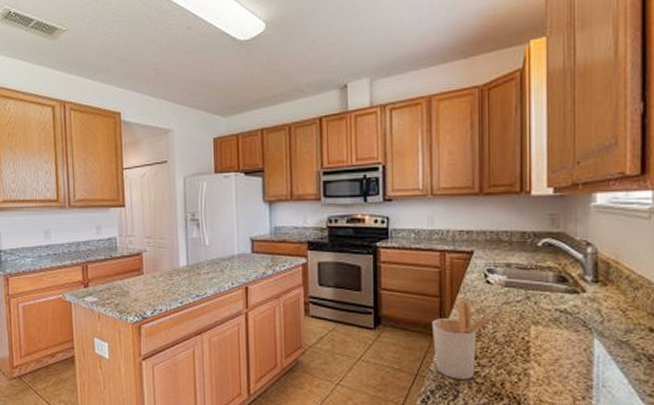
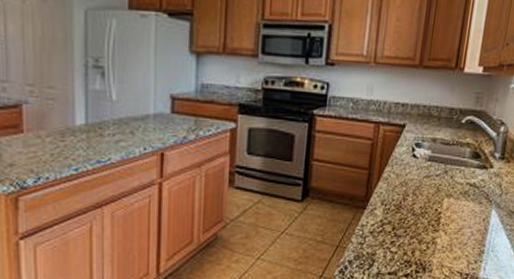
utensil holder: present [431,300,501,379] -> none [356,172,421,249]

